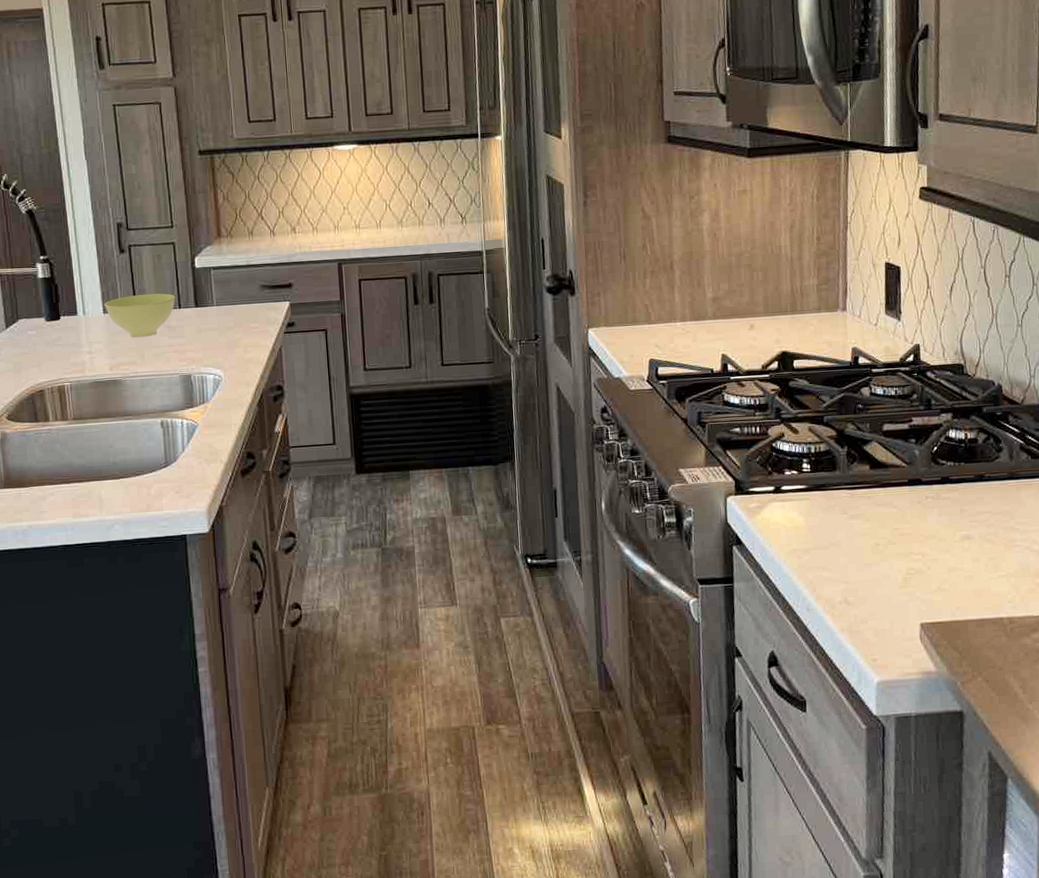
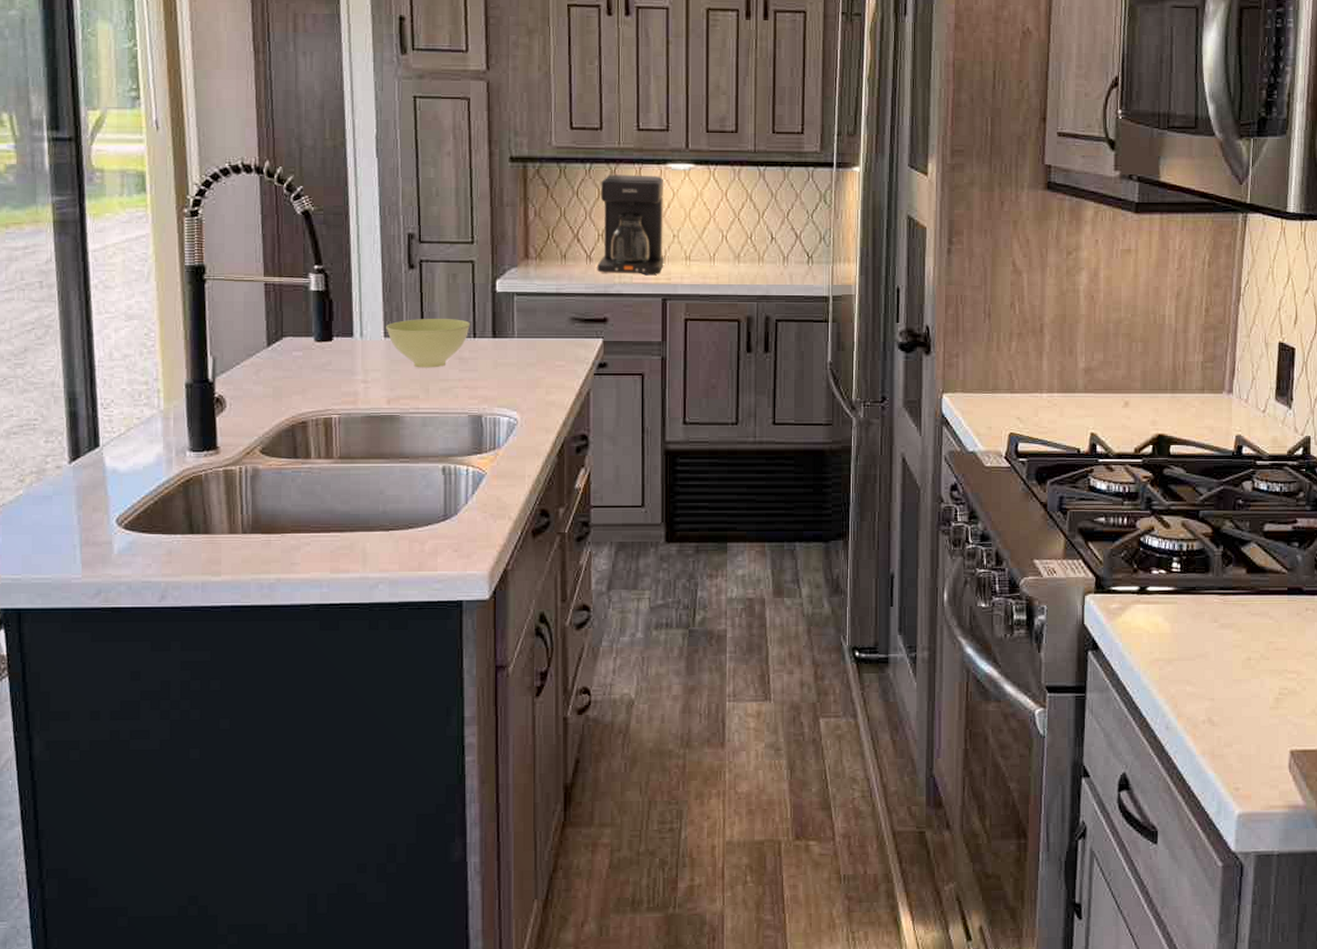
coffee maker: none [278,157,337,245] -> present [597,174,664,275]

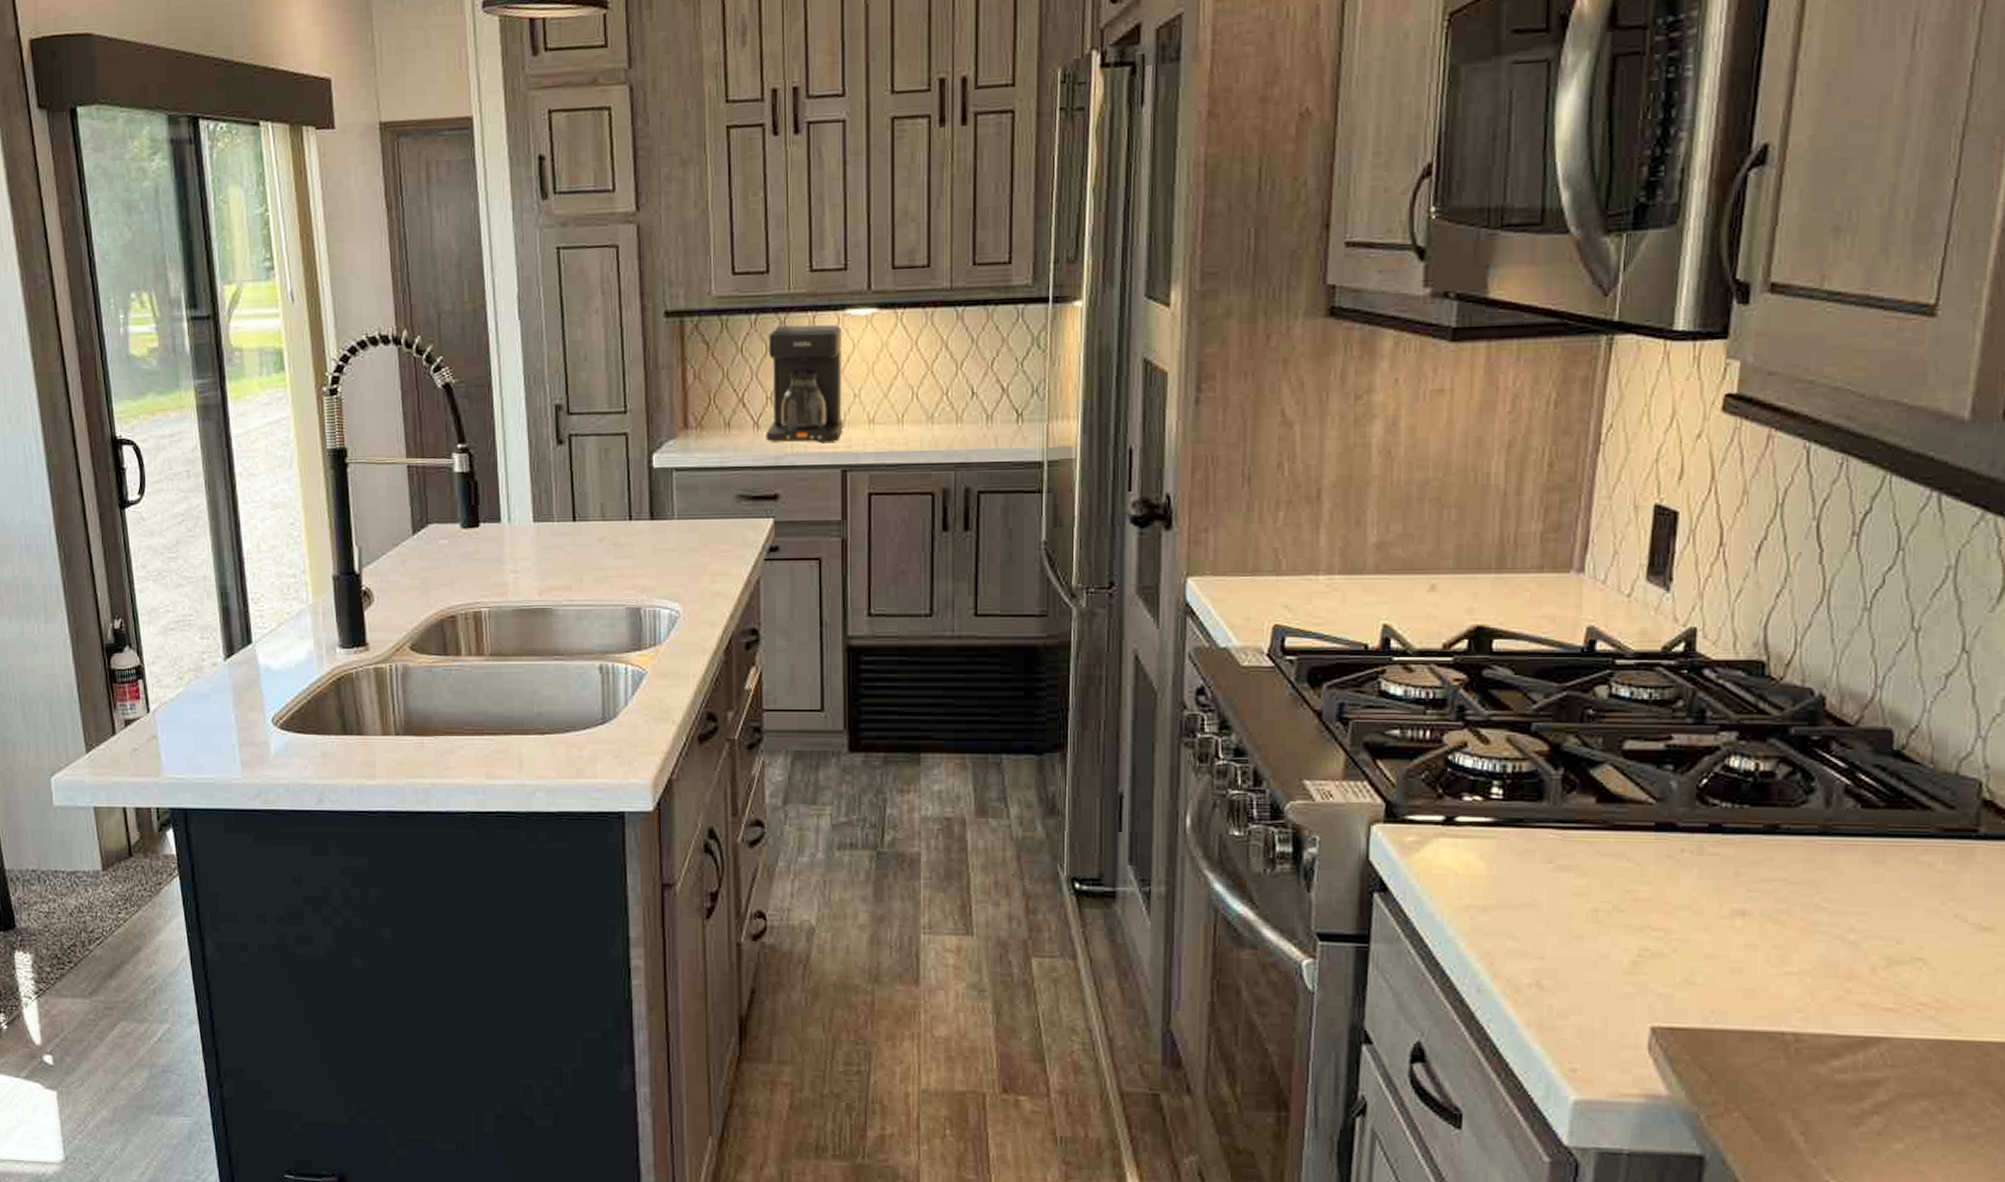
bowl: present [386,318,471,368] -> none [535,499,626,556]

